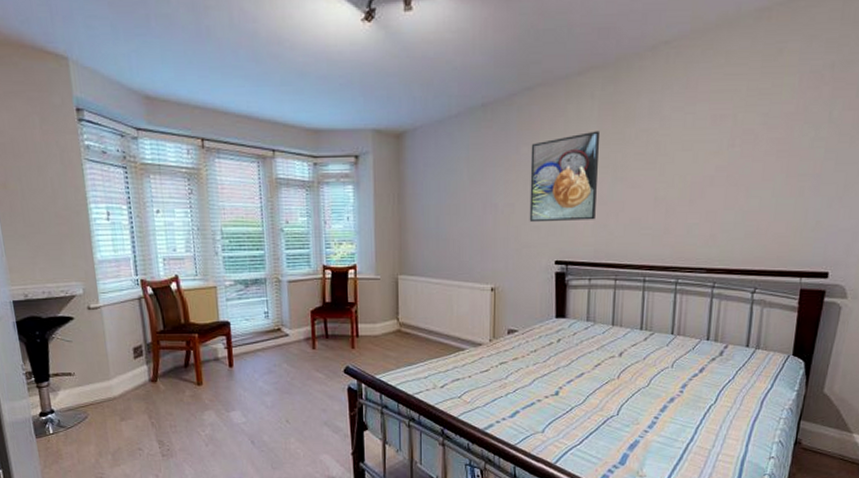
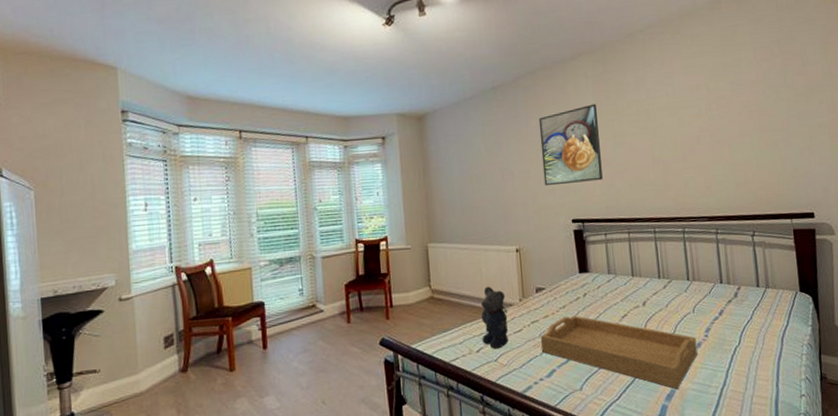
bear: none [447,324,476,386] -> present [480,286,509,349]
serving tray: none [506,360,670,440] -> present [540,315,698,389]

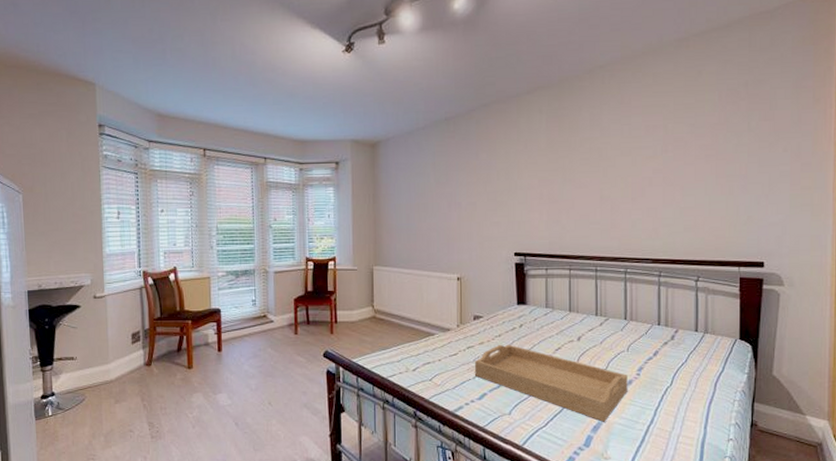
bear: present [480,286,509,349] -> none [419,310,445,370]
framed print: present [538,103,603,186] -> none [489,139,549,219]

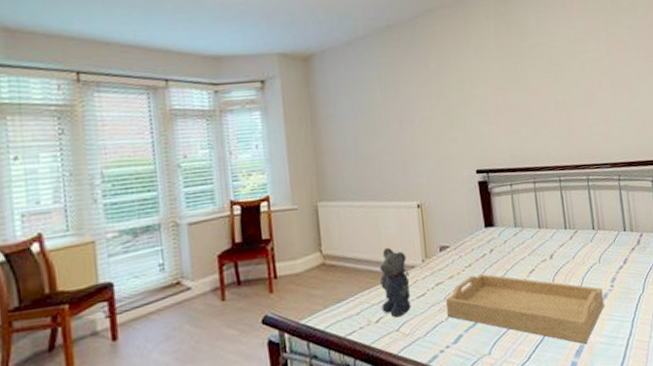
bear: none [419,310,445,370] -> present [379,247,411,318]

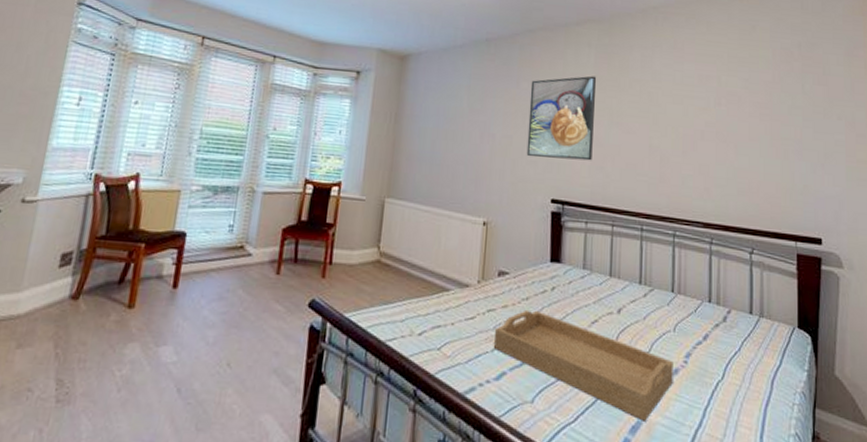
bear: present [379,247,411,318] -> none [427,259,462,336]
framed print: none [438,46,507,135] -> present [526,75,597,161]

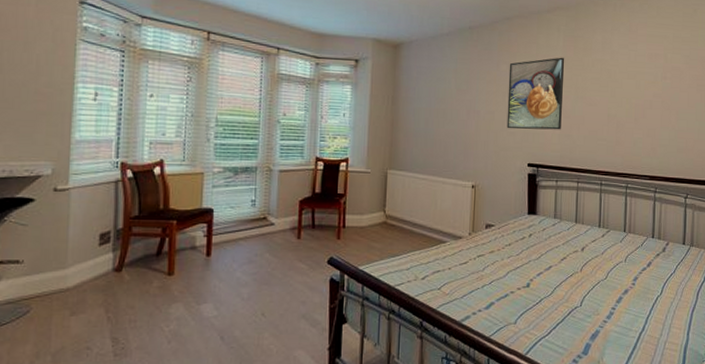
serving tray: present [493,309,673,421] -> none [483,253,624,330]

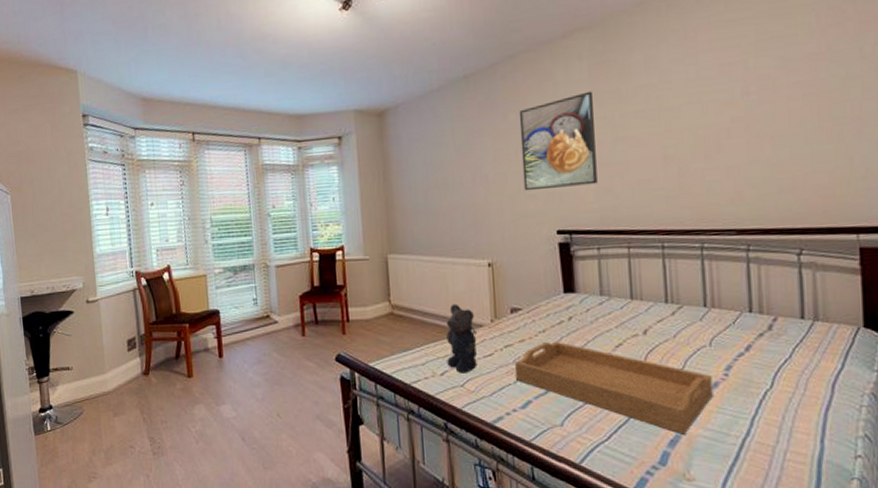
bear: none [428,217,456,278] -> present [446,303,477,373]
serving tray: none [483,253,624,330] -> present [514,341,713,435]

